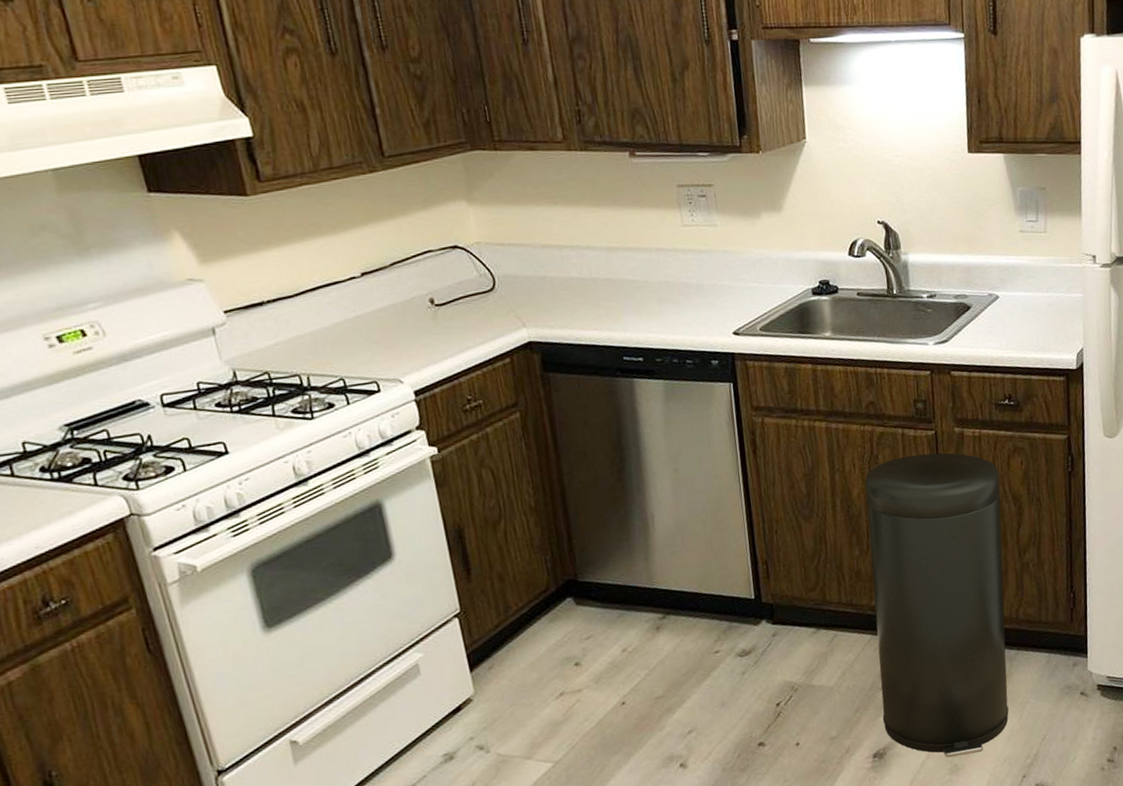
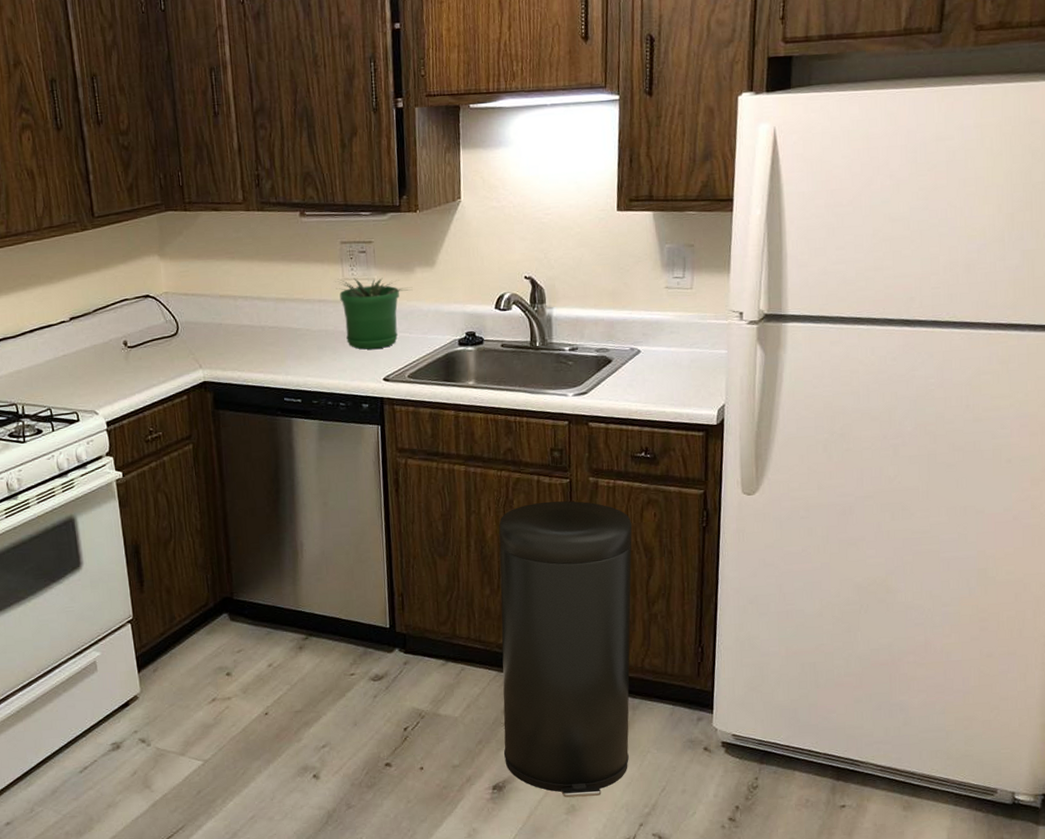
planter: none [673,223,760,302] -> present [335,277,413,350]

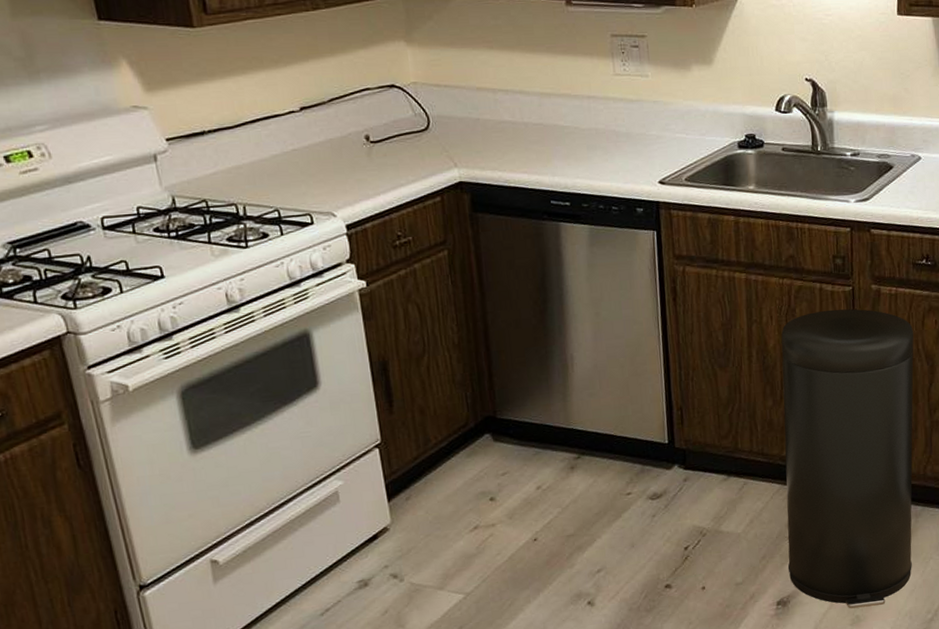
planter: present [335,277,413,350] -> none [605,73,689,151]

